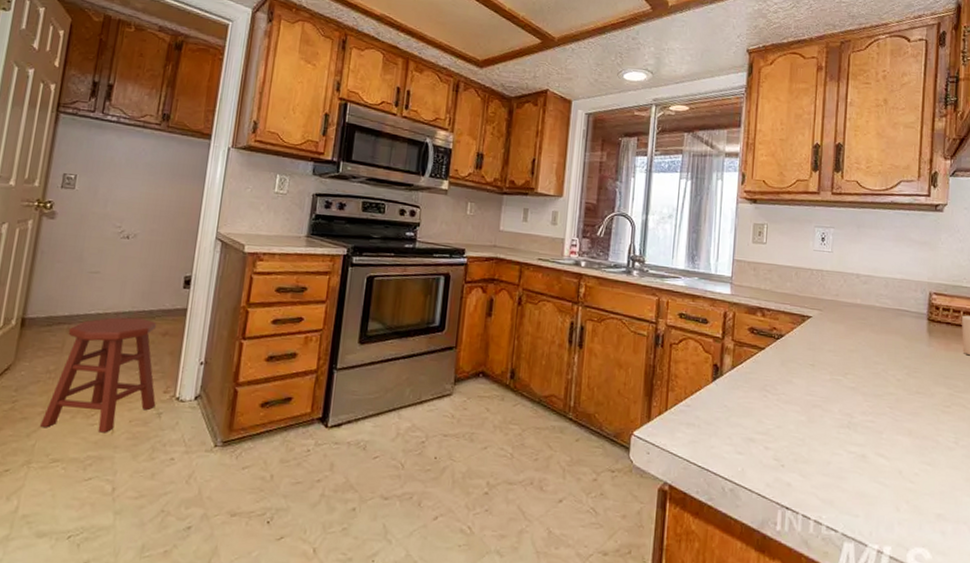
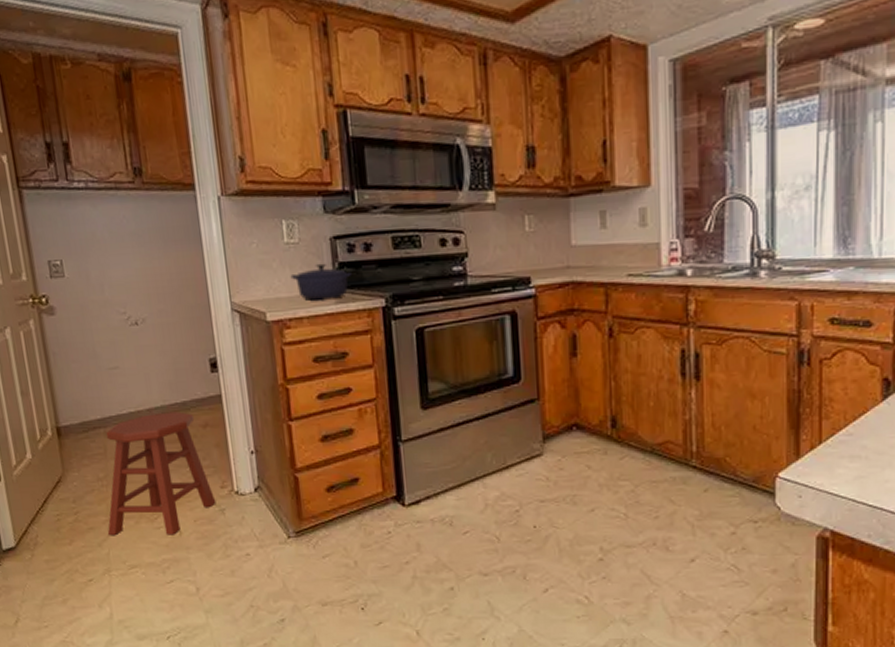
cooking pot: none [273,212,324,243] -> present [290,263,351,301]

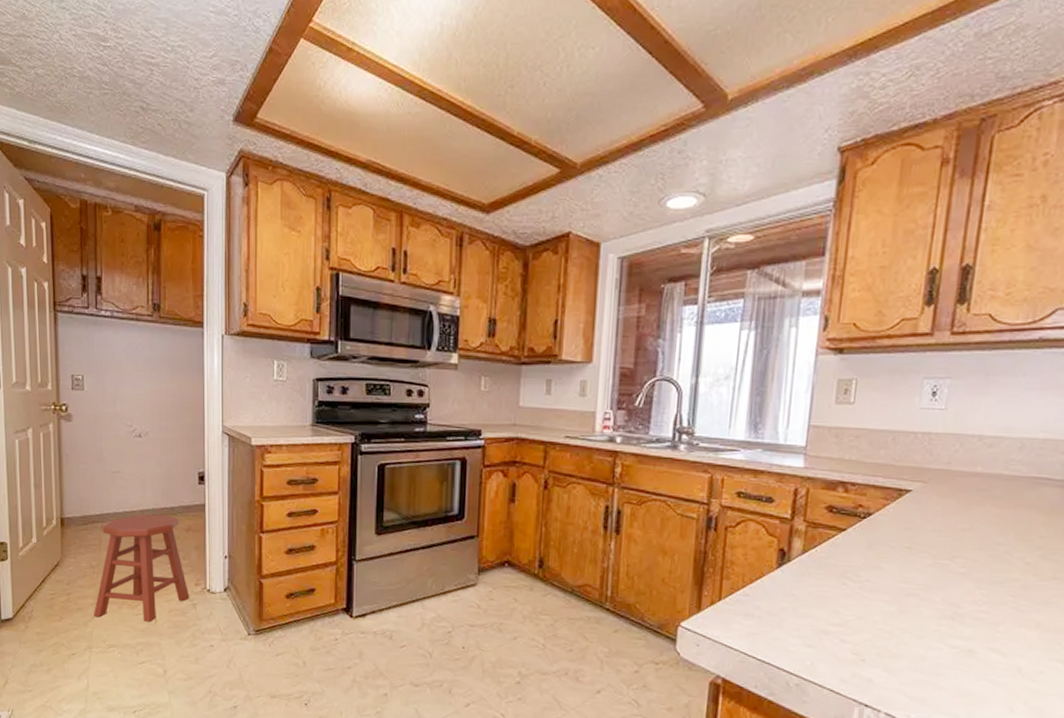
cooking pot: present [290,263,351,301] -> none [276,400,328,432]

